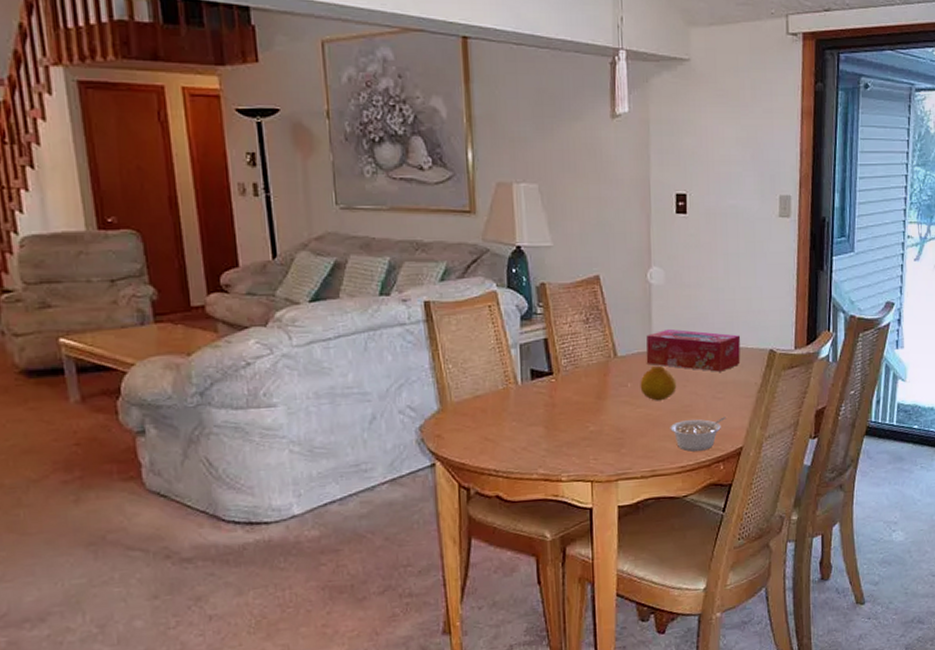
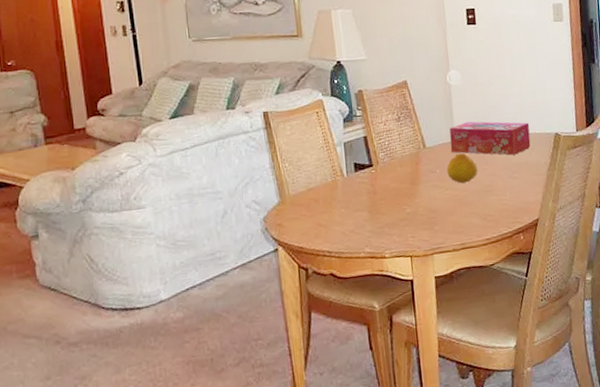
legume: present [670,416,726,452] -> none [475,193,522,226]

